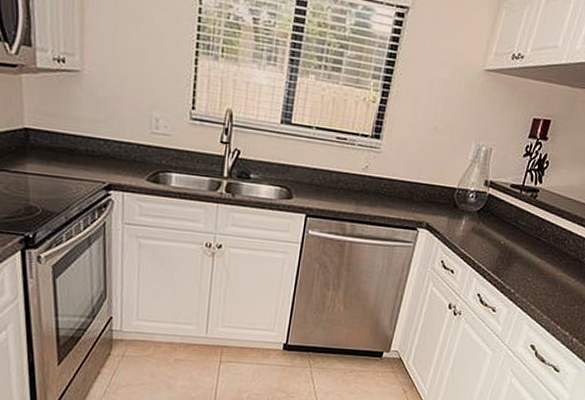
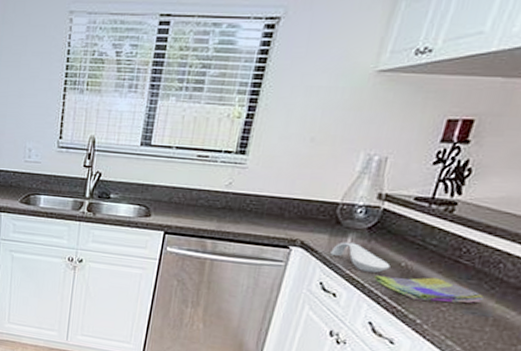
spoon rest: none [449,223,493,251] -> present [330,242,390,274]
dish towel: none [482,253,555,274] -> present [374,275,484,303]

